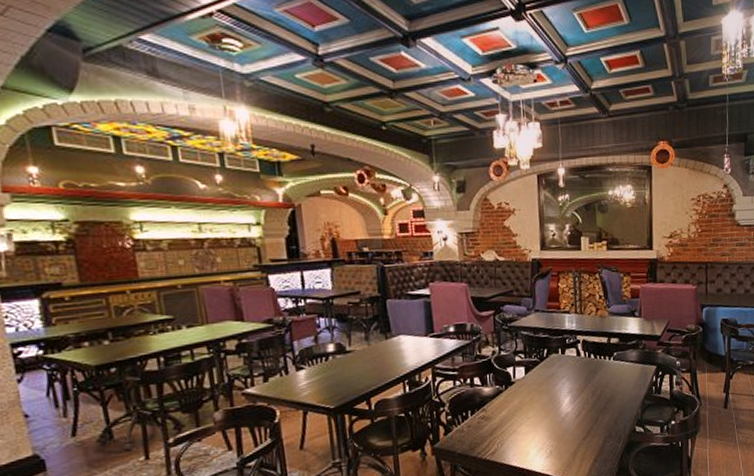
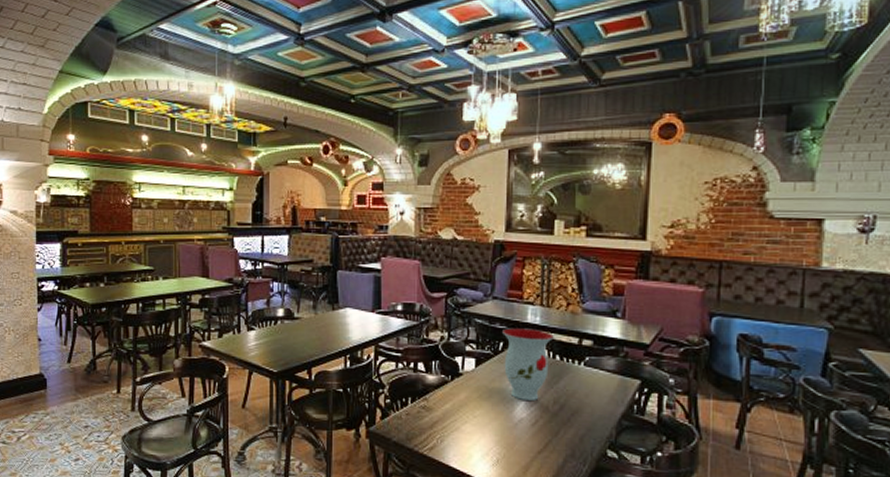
vase: none [545,334,588,397] -> present [503,328,554,400]

